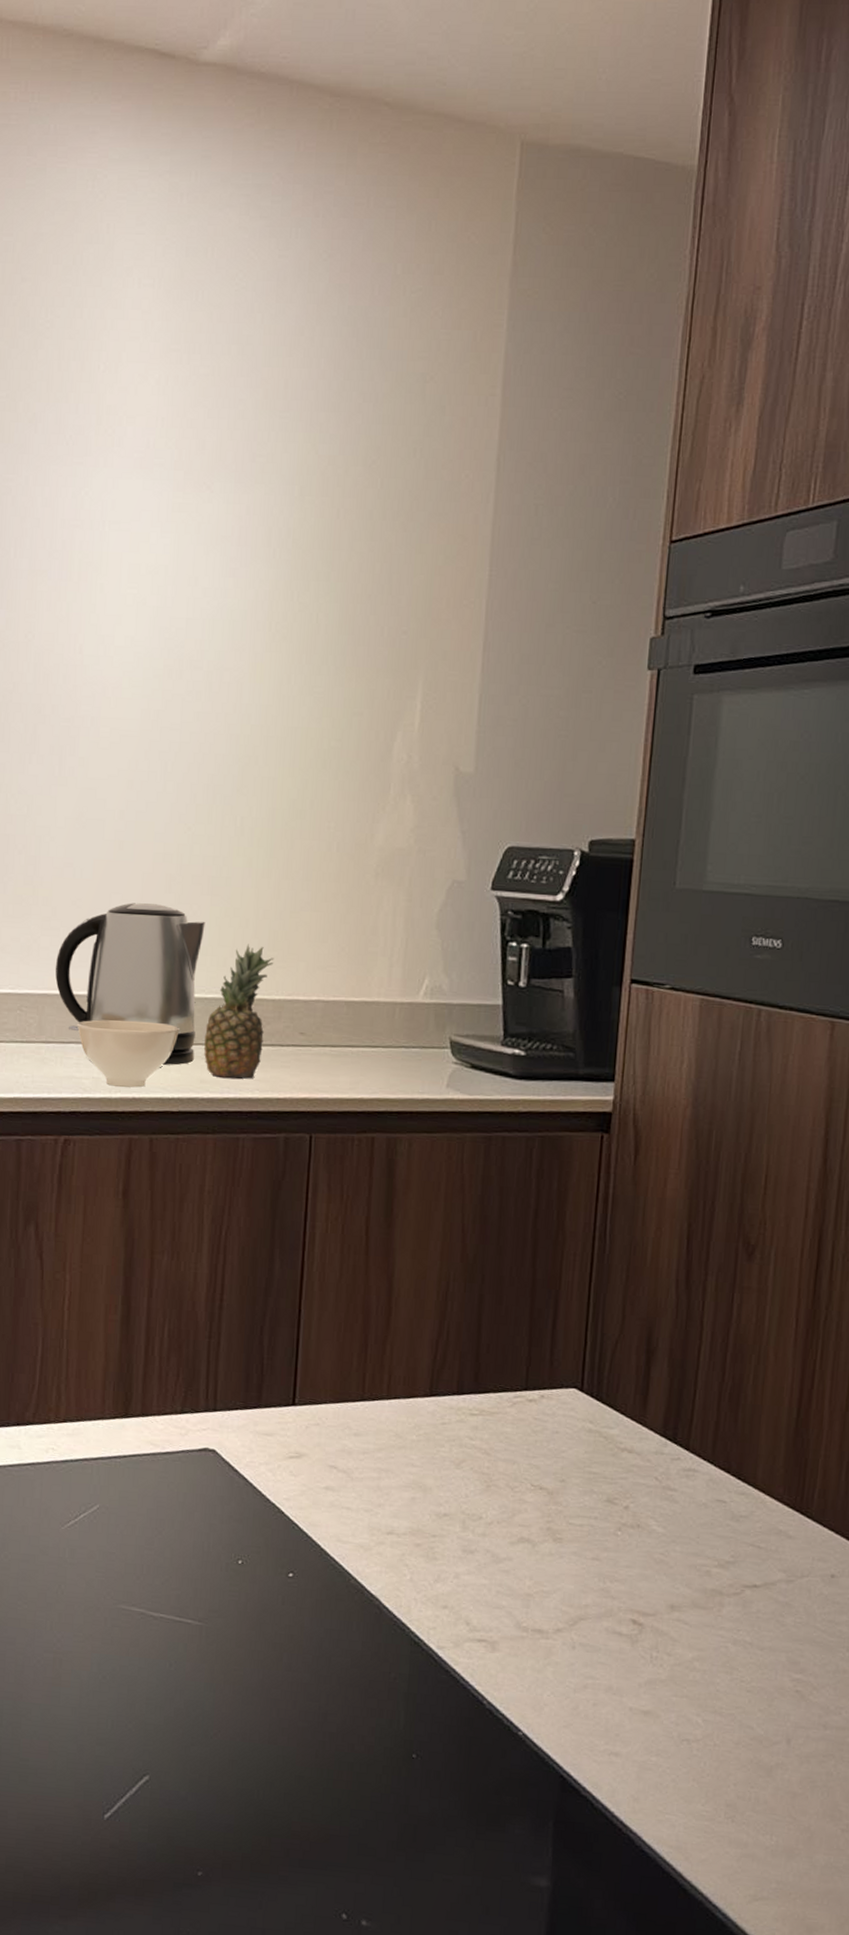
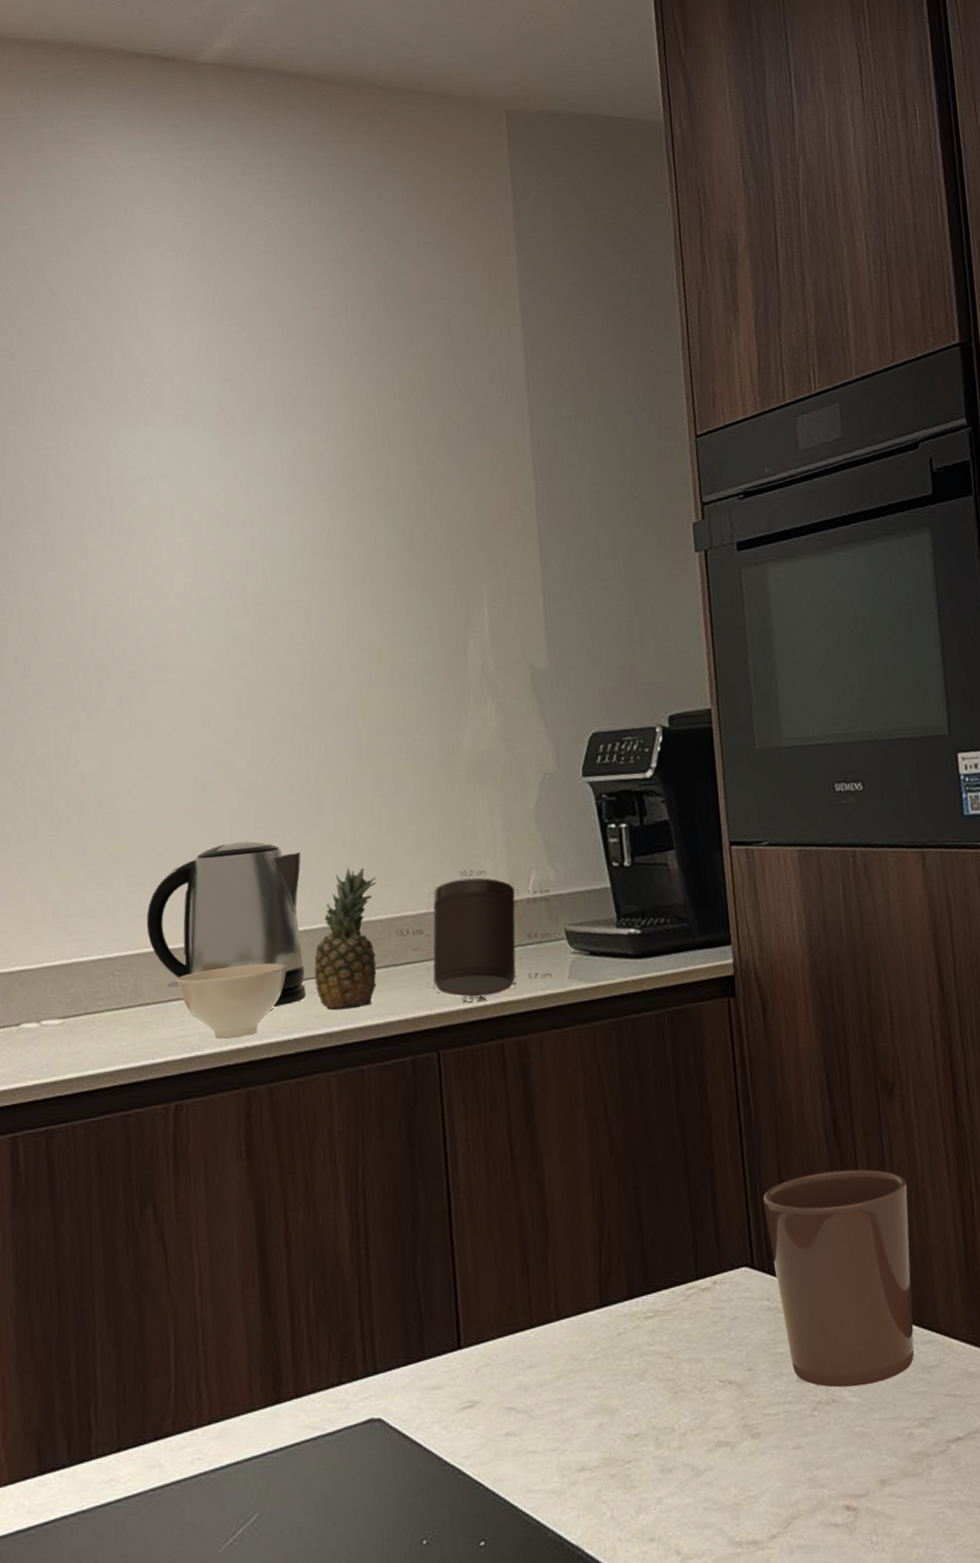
canister: none [285,964,441,1094] -> present [395,870,552,1003]
mug: none [602,1316,751,1519] -> present [762,1169,915,1388]

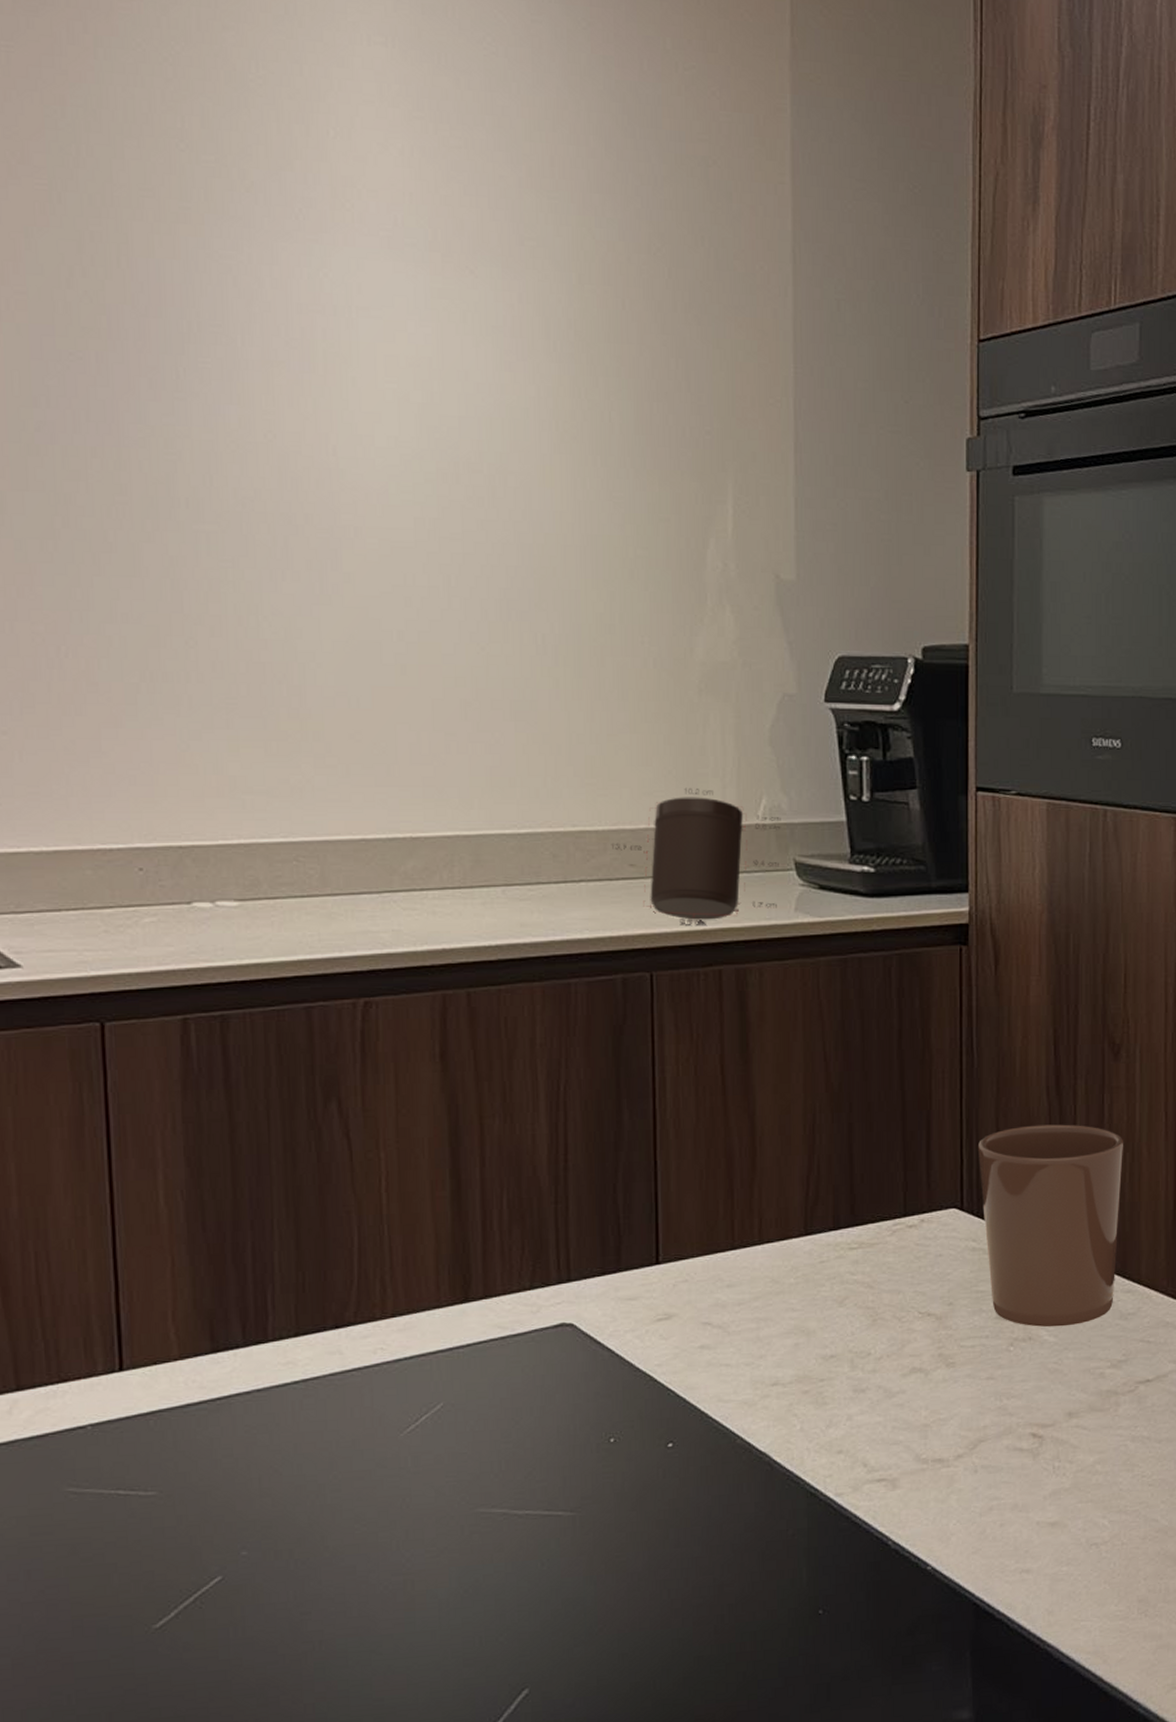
kettle: present [146,841,306,1007] -> none [335,732,511,910]
bowl: present [176,963,287,1039] -> none [367,863,491,938]
fruit: present [314,867,377,1010] -> none [520,772,594,920]

